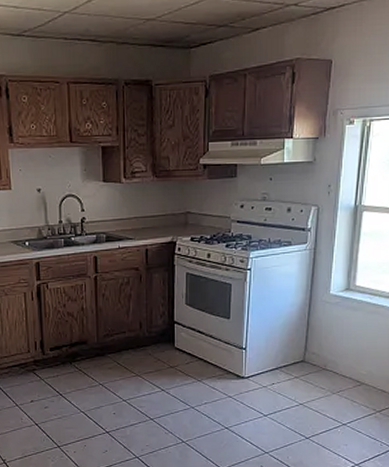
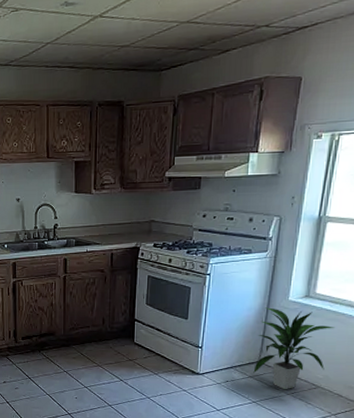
indoor plant: none [299,302,375,389] -> present [253,307,335,390]

